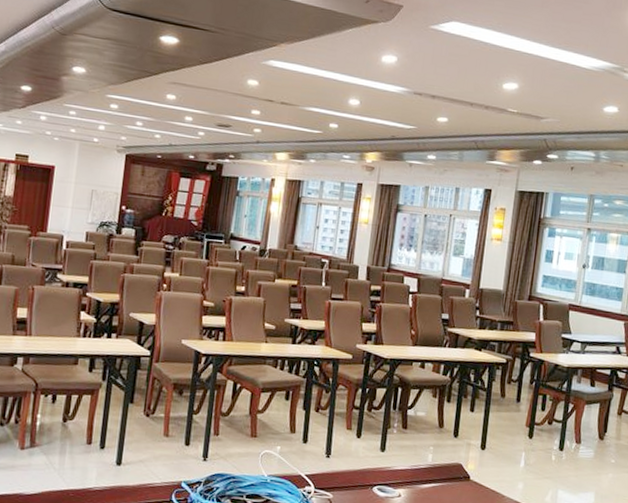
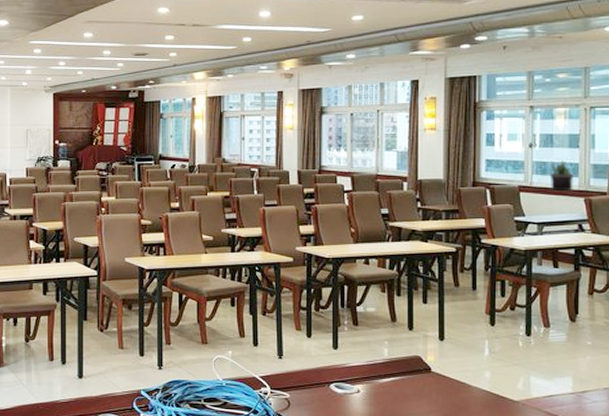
planter: none [597,283,619,315] -> present [549,160,574,192]

